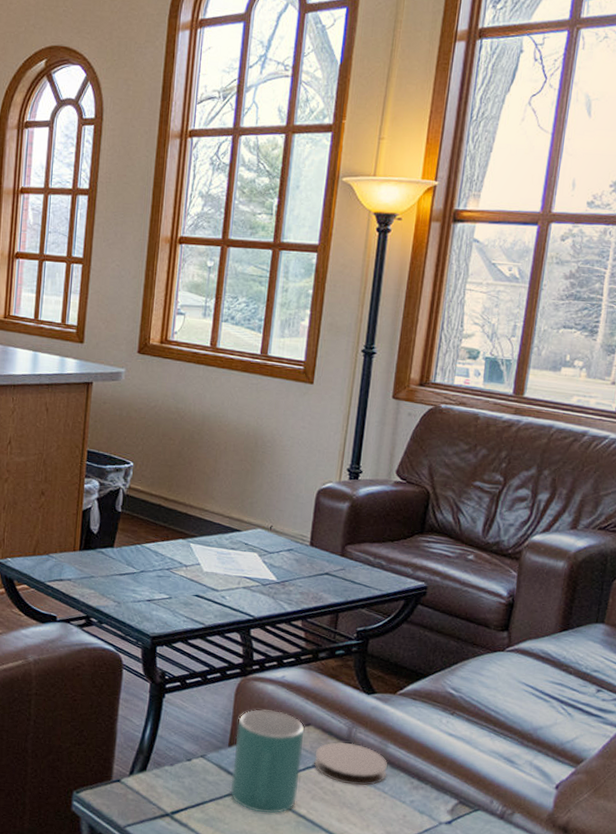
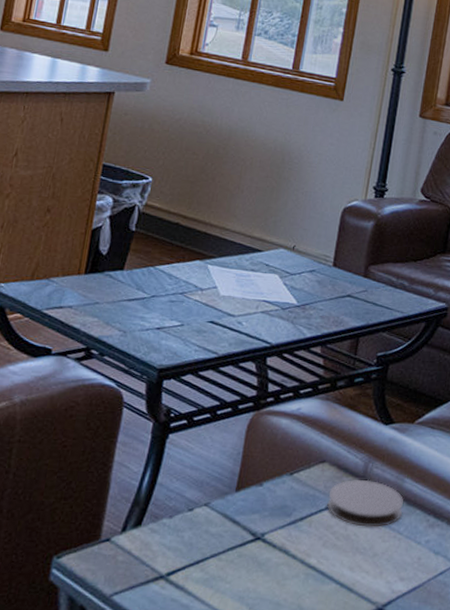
mug: present [230,709,304,814] -> none [234,447,319,567]

